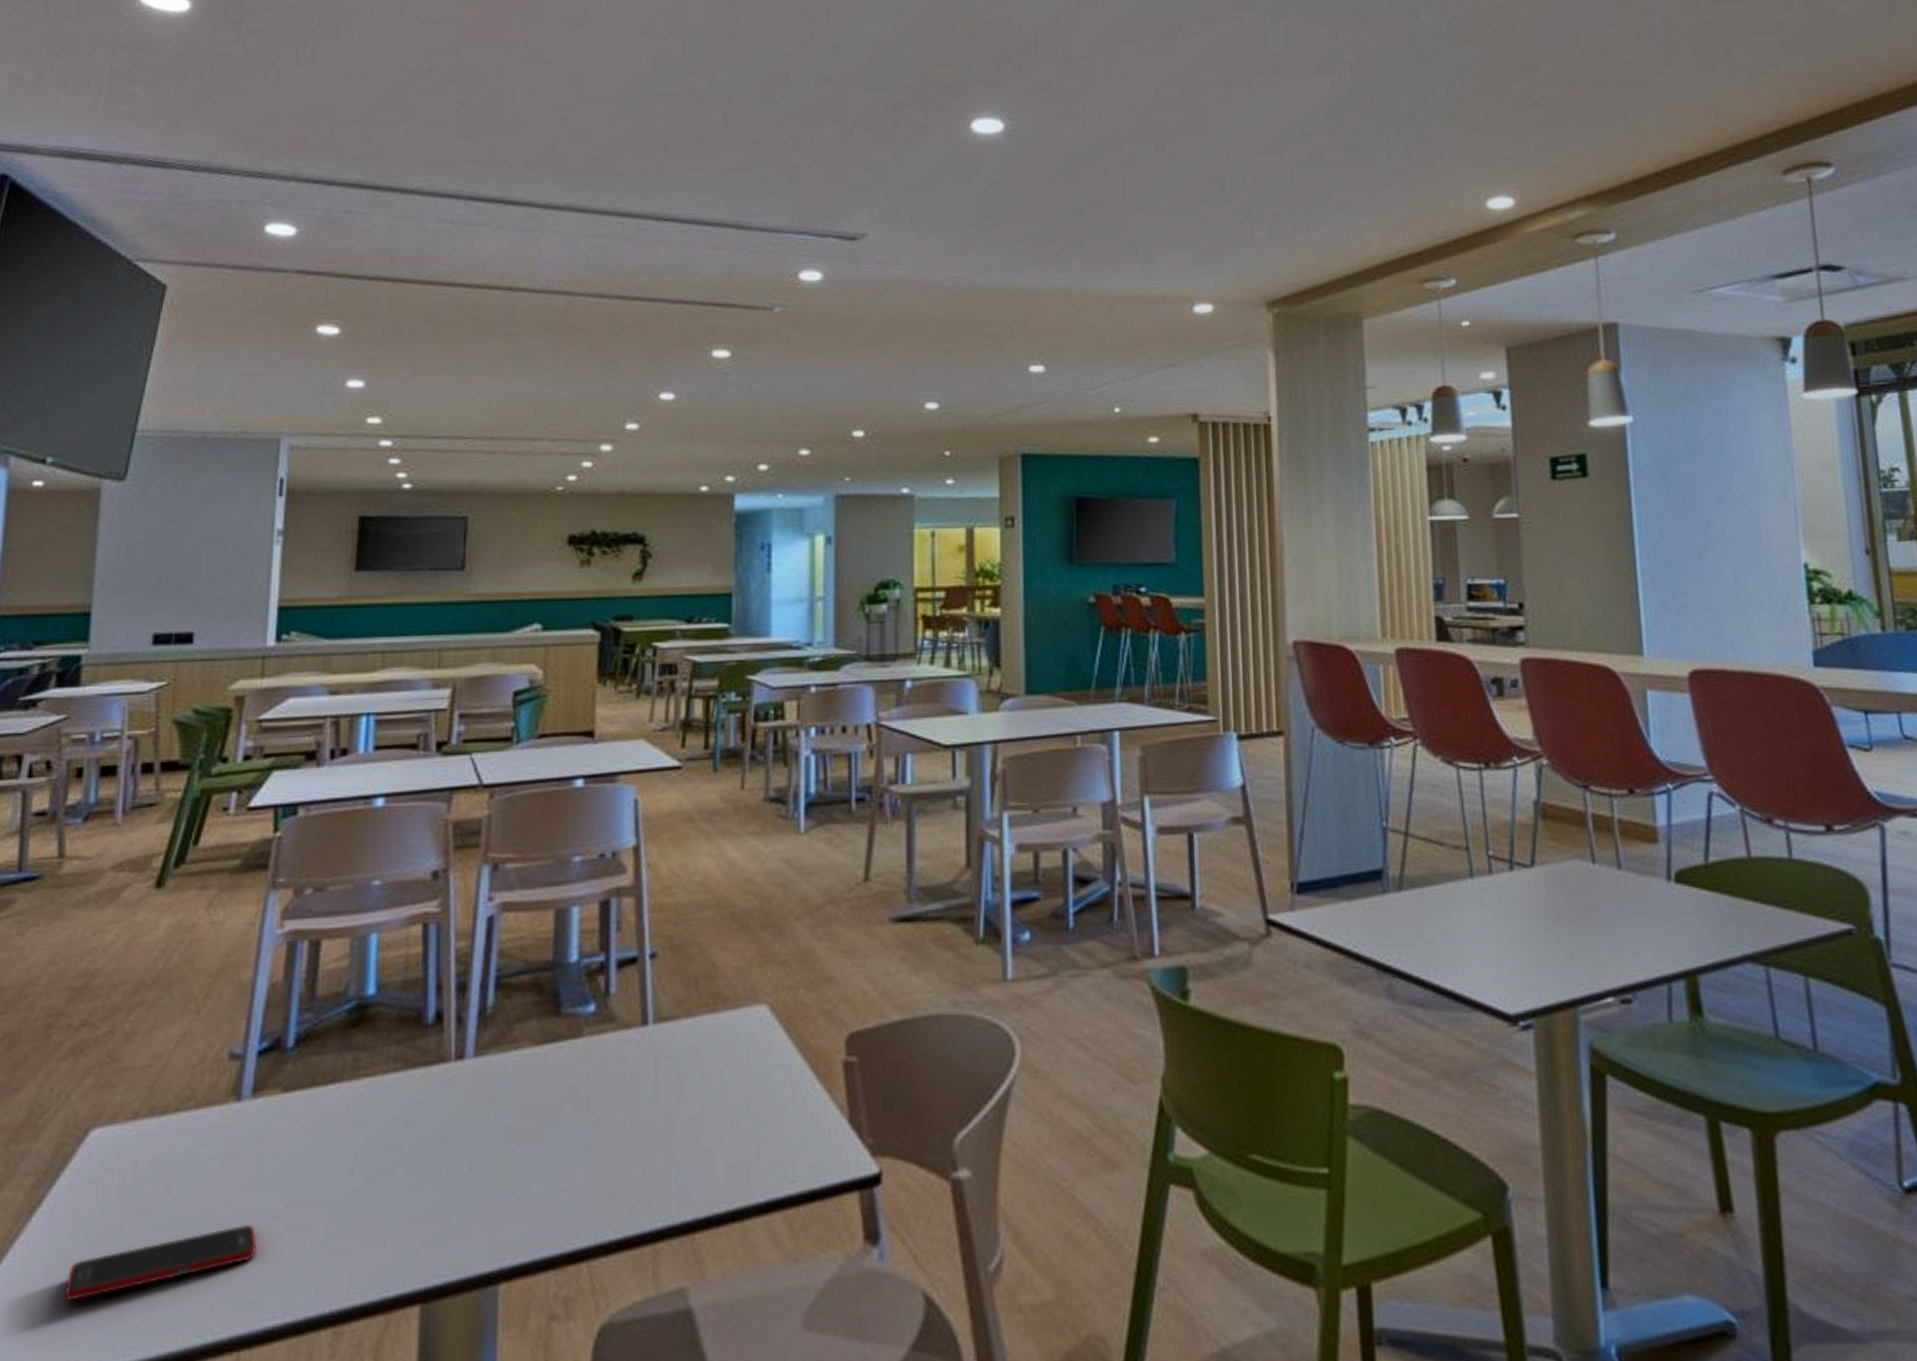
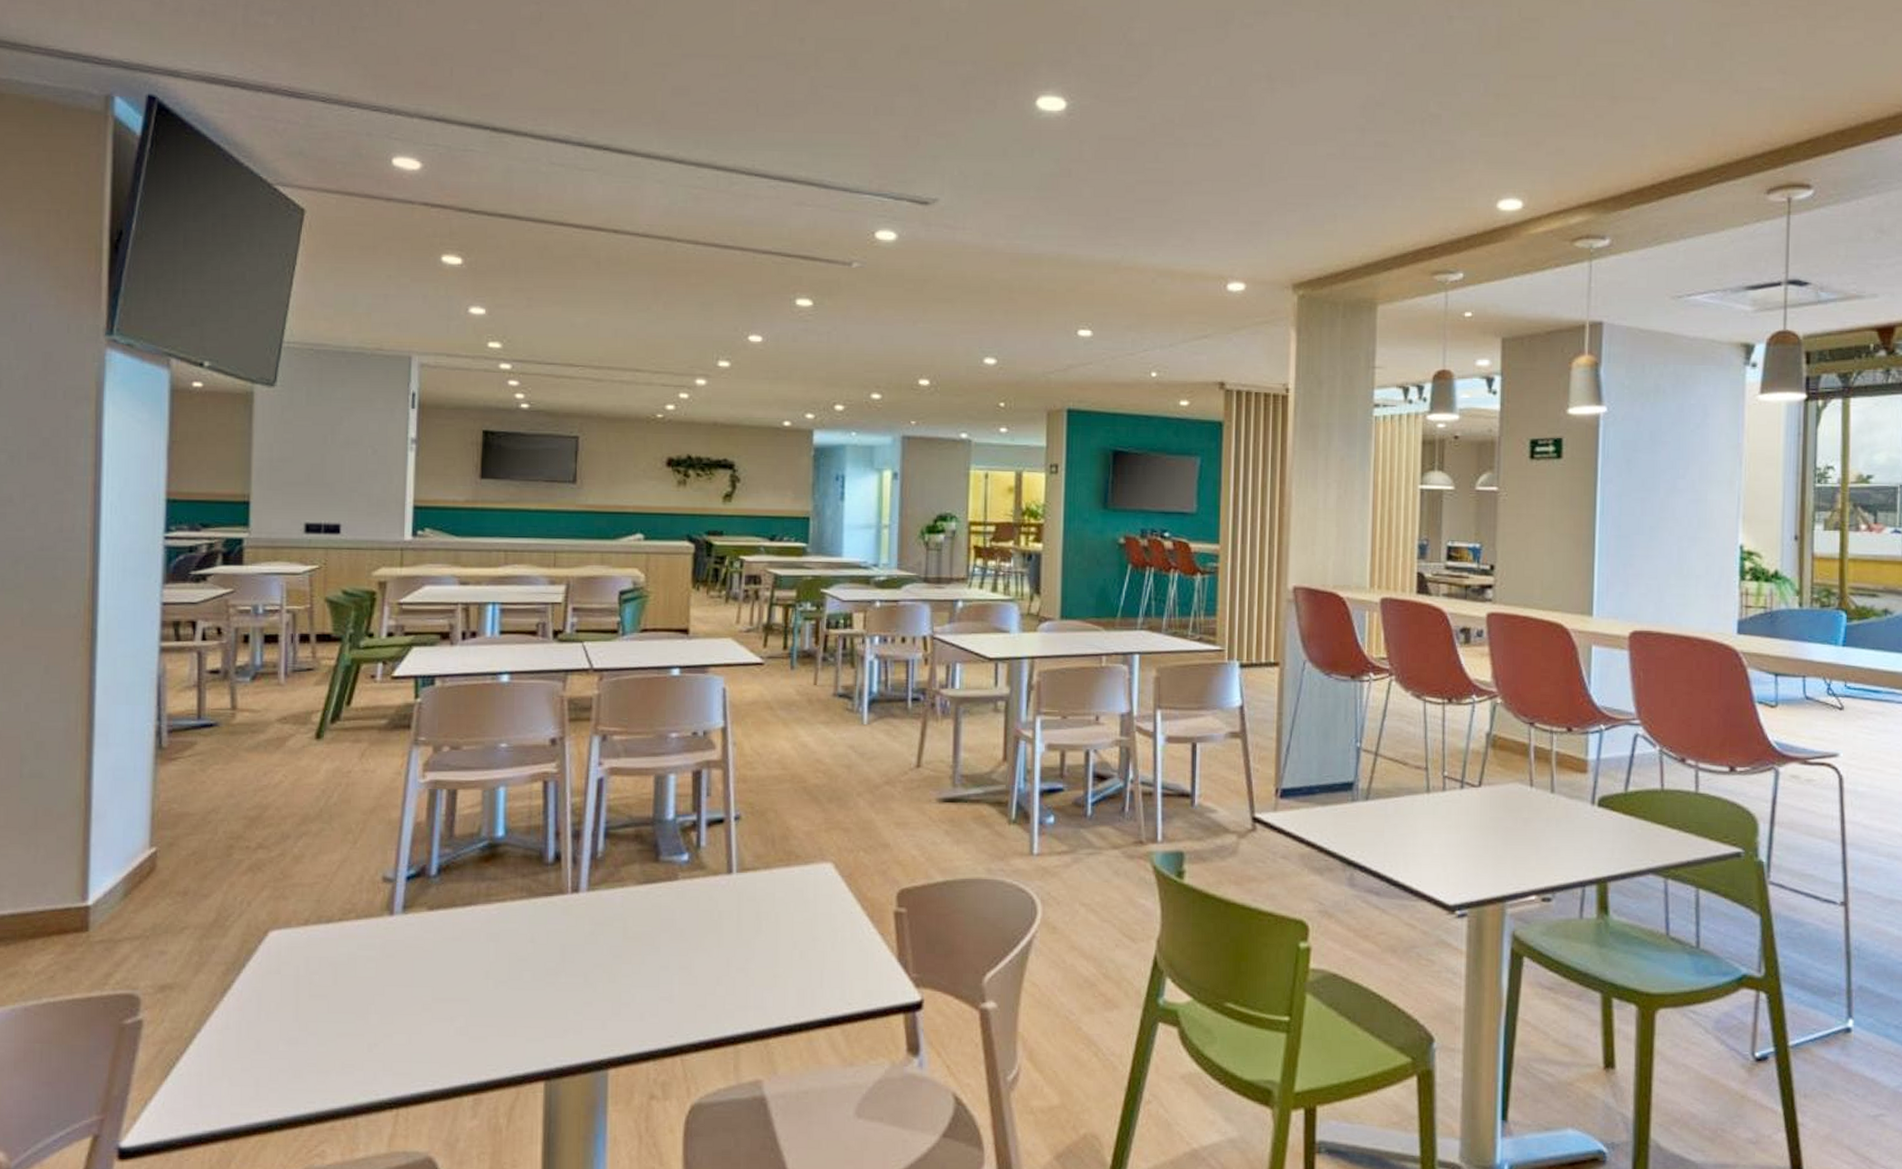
cell phone: present [65,1224,257,1301] -> none [254,1012,410,1064]

